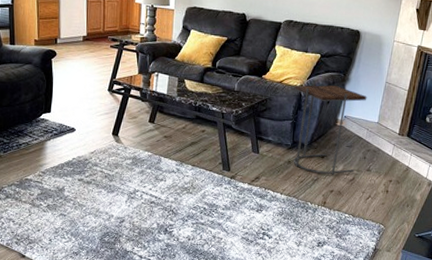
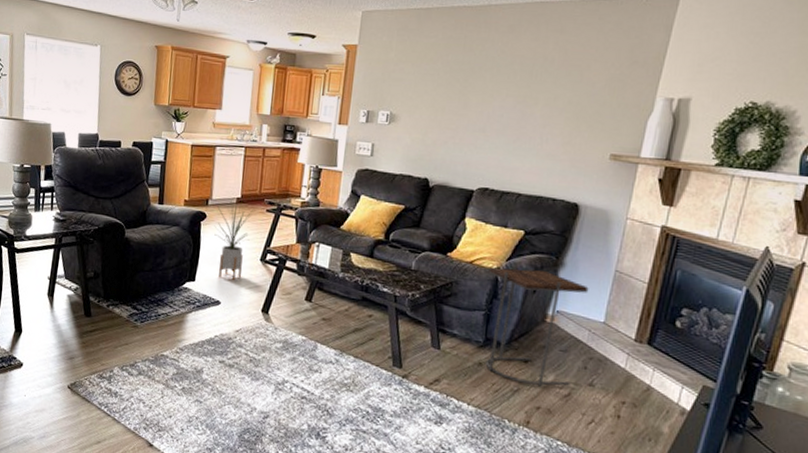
house plant: none [65,39,98,109] -> present [214,201,253,280]

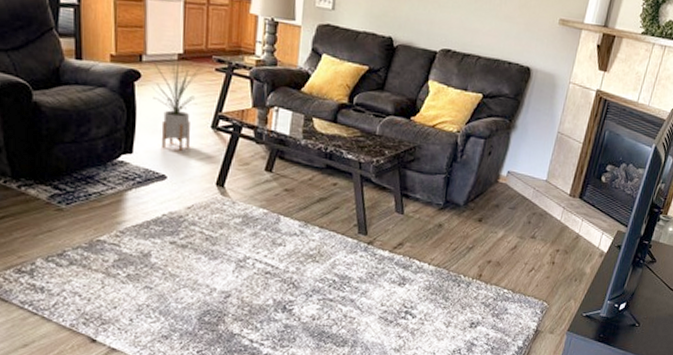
side table: present [485,265,589,387] -> none [445,129,536,243]

